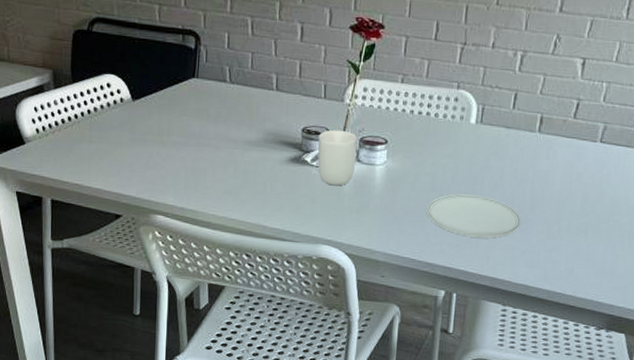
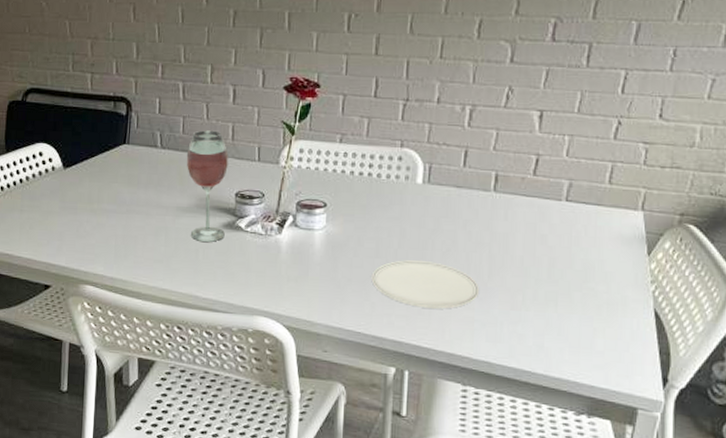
wineglass: none [254,66,296,175] -> present [186,130,228,242]
cup: present [317,129,358,186] -> none [252,193,294,253]

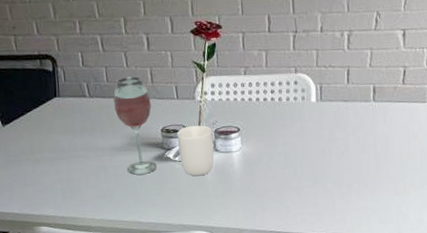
cup: none [252,193,294,253] -> present [177,125,215,177]
plate: present [371,260,480,309] -> none [284,165,371,205]

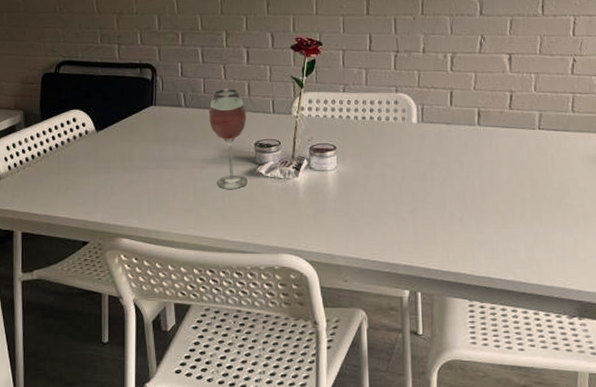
cup: present [177,125,215,177] -> none [270,141,309,195]

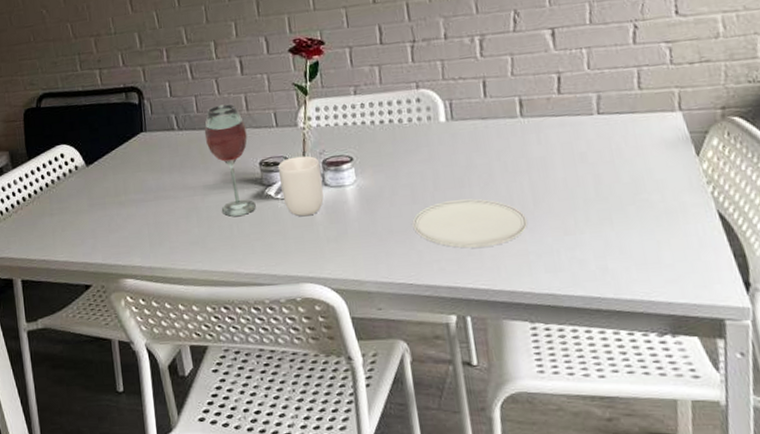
cup: none [270,141,309,195] -> present [278,155,324,217]
plate: none [381,191,475,233] -> present [412,198,528,249]

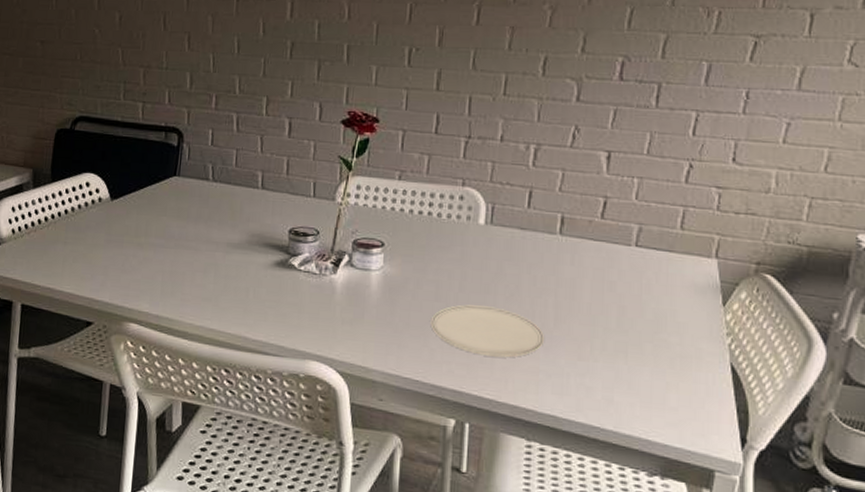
wineglass: present [204,104,256,217] -> none [238,163,283,281]
cup: present [278,155,324,217] -> none [306,231,351,294]

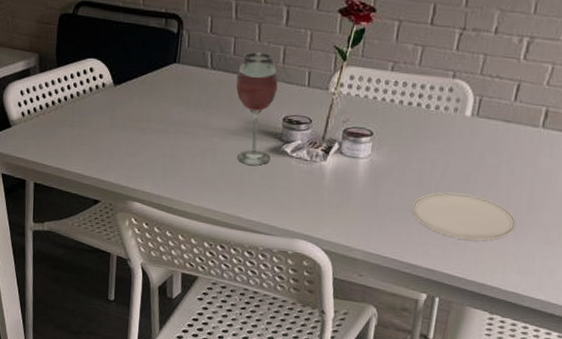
wineglass: none [238,163,283,281] -> present [235,52,279,166]

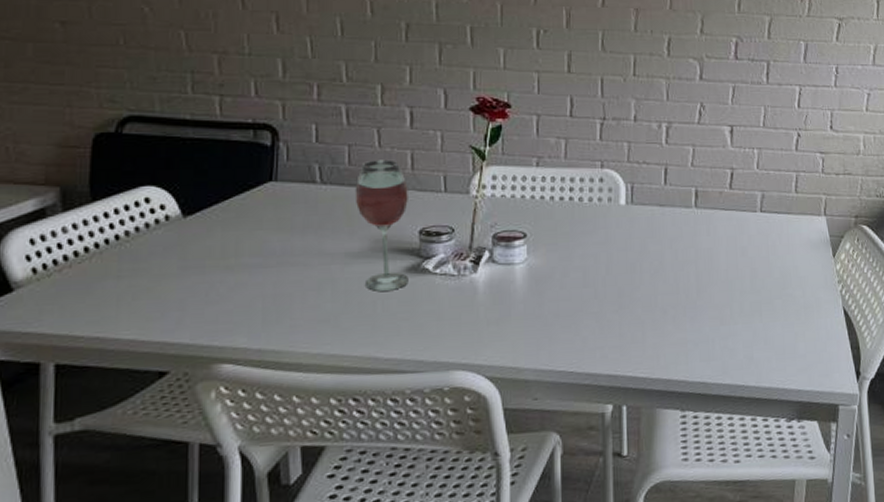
plate: present [411,191,517,241] -> none [580,285,690,336]

